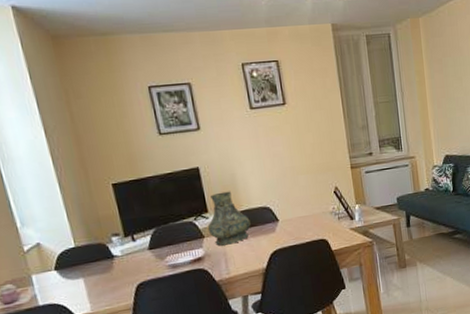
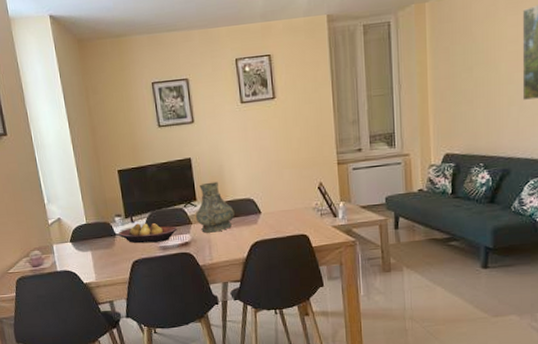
fruit bowl: none [116,240,189,264] -> present [118,223,178,244]

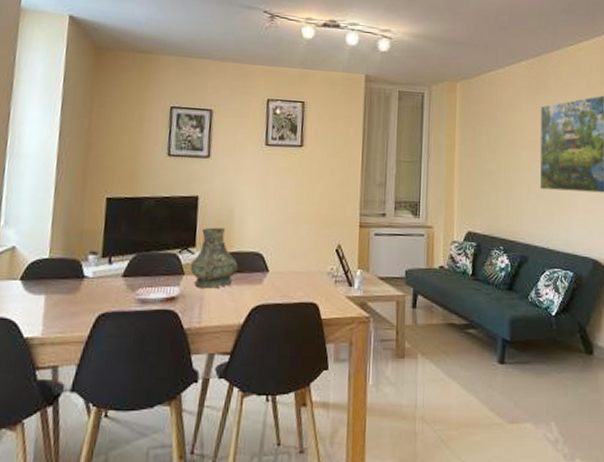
fruit bowl: present [118,223,178,244] -> none [87,266,166,293]

